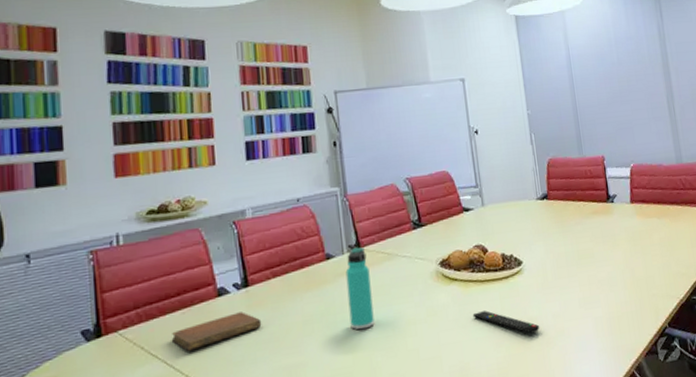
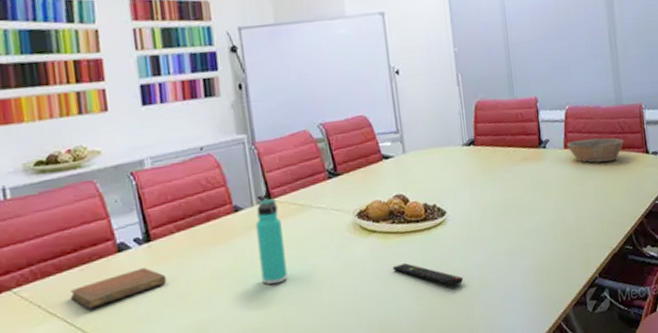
bowl: none [633,193,685,217] -> present [567,137,623,163]

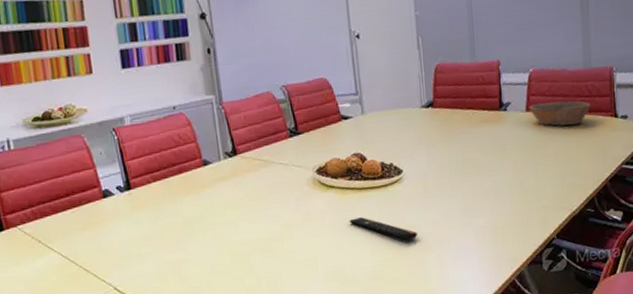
notebook: present [70,267,167,309] -> none [64,212,145,245]
thermos bottle: present [255,198,288,285] -> none [222,154,252,232]

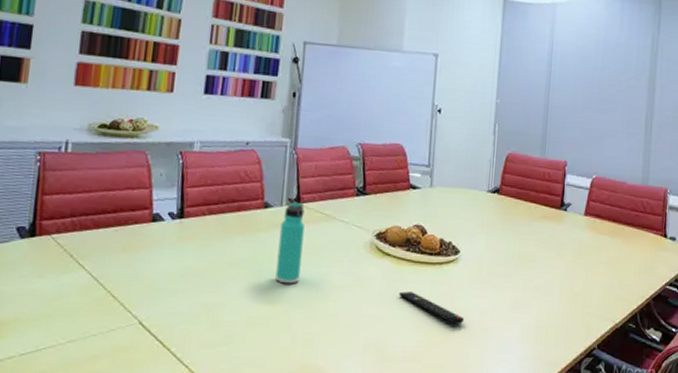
thermos bottle: none [222,154,252,232] -> present [275,201,305,284]
bowl: present [529,101,590,126] -> none [588,210,643,238]

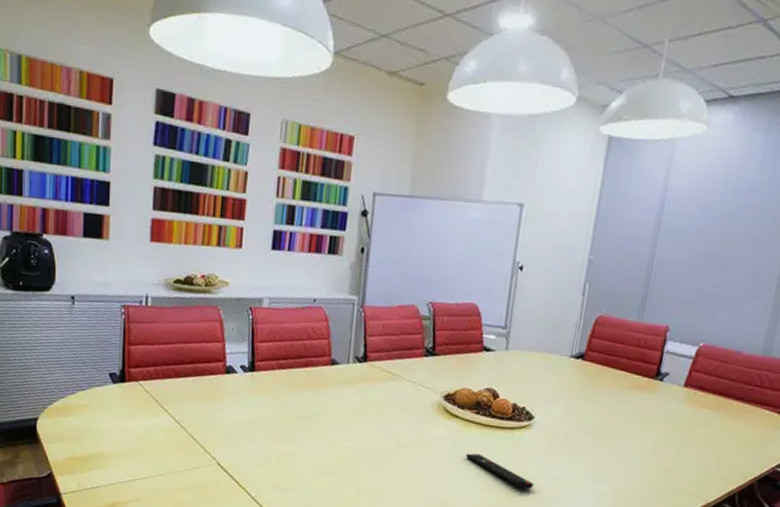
thermos bottle: present [275,201,305,284] -> none [342,359,371,439]

